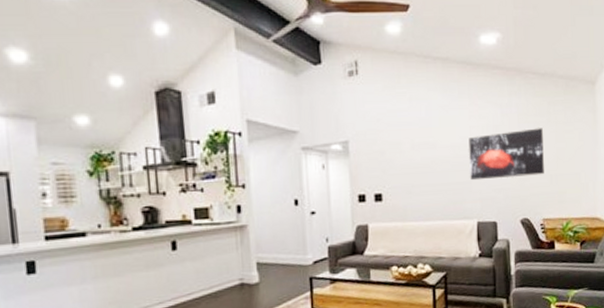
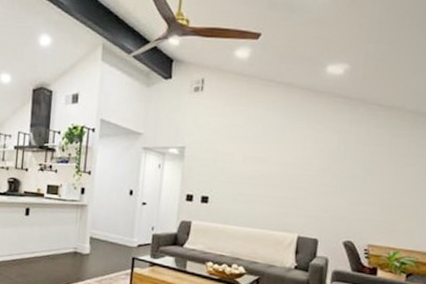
wall art: present [469,128,544,181] -> none [297,157,381,203]

